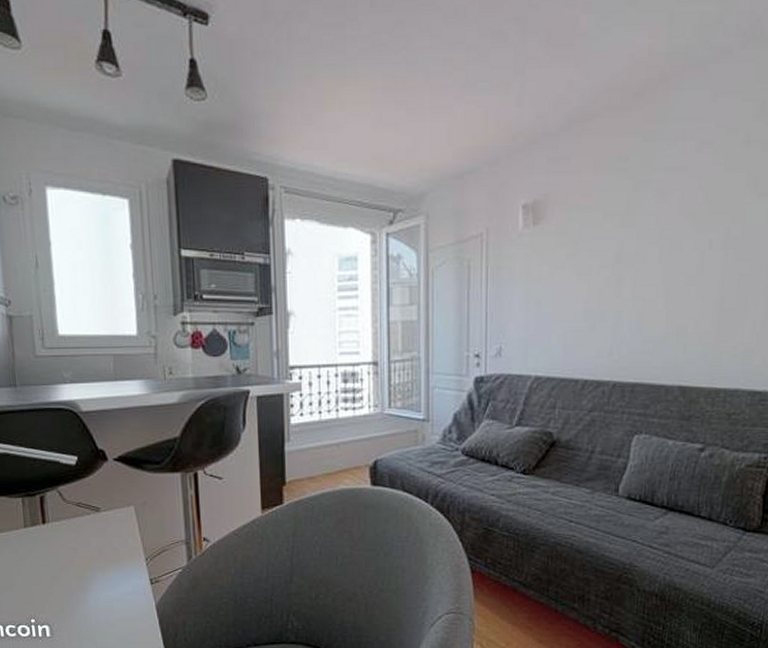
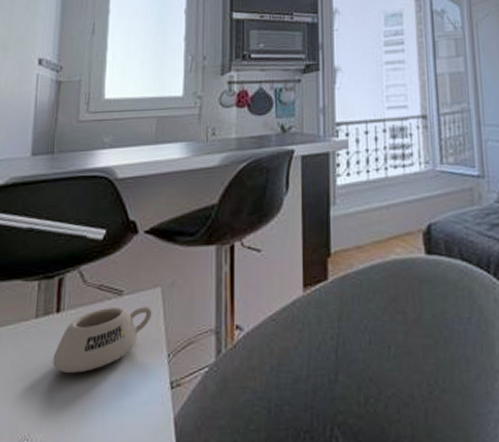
mug: none [45,520,129,571] -> present [53,306,152,374]

